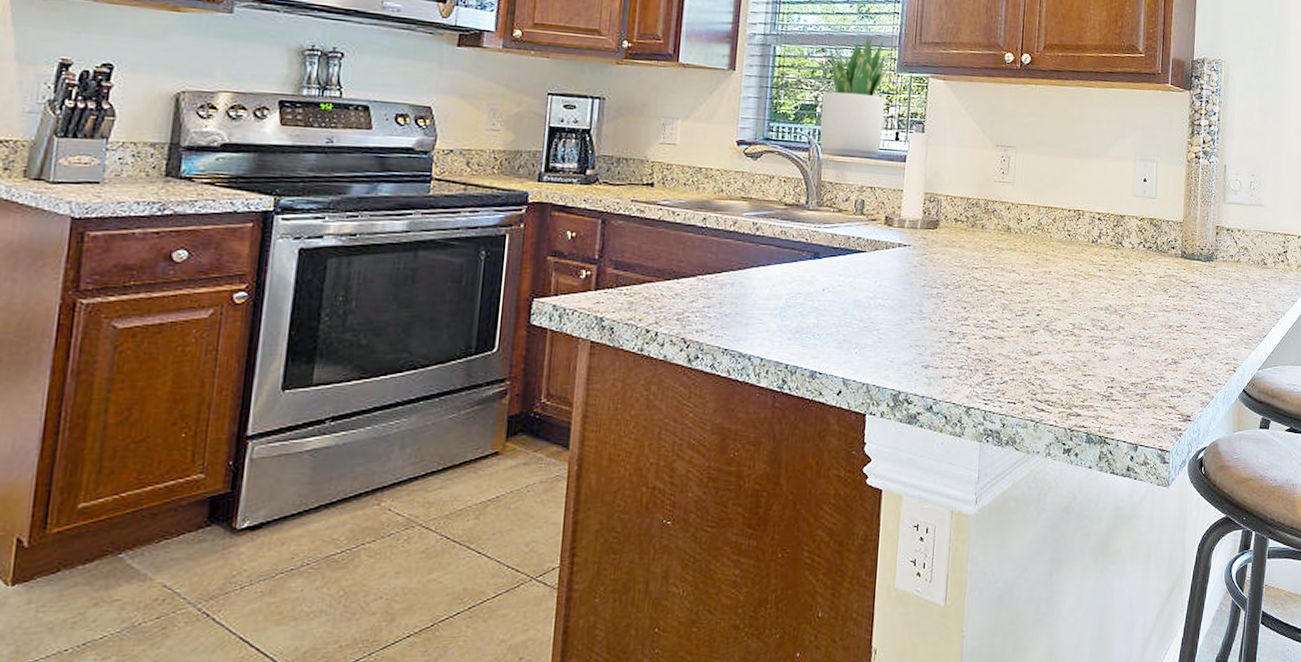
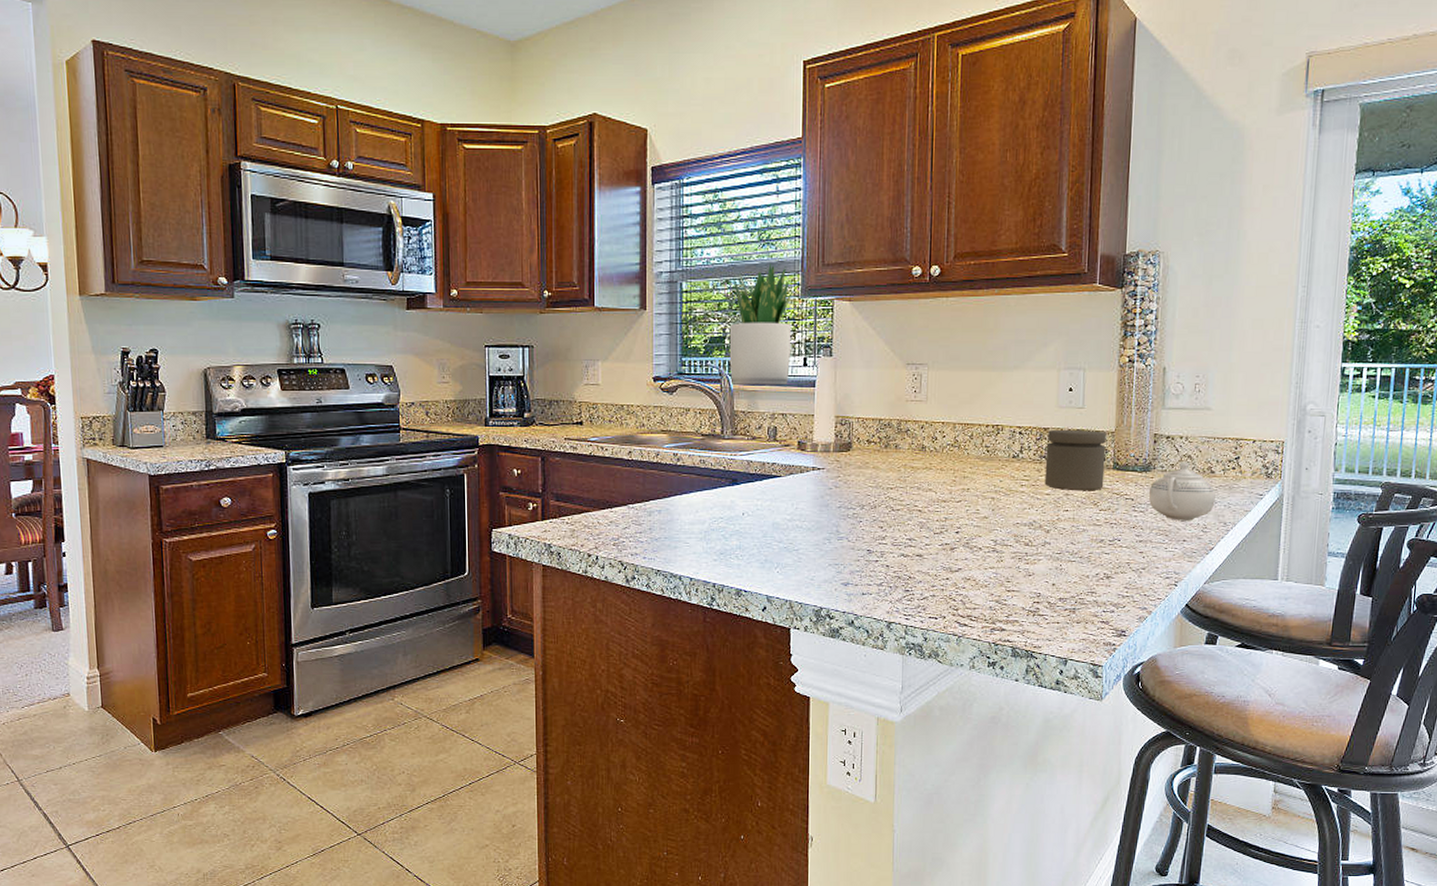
jar: none [1120,217,1176,278] -> present [1044,429,1107,491]
teapot: none [1211,253,1268,309] -> present [1148,461,1216,521]

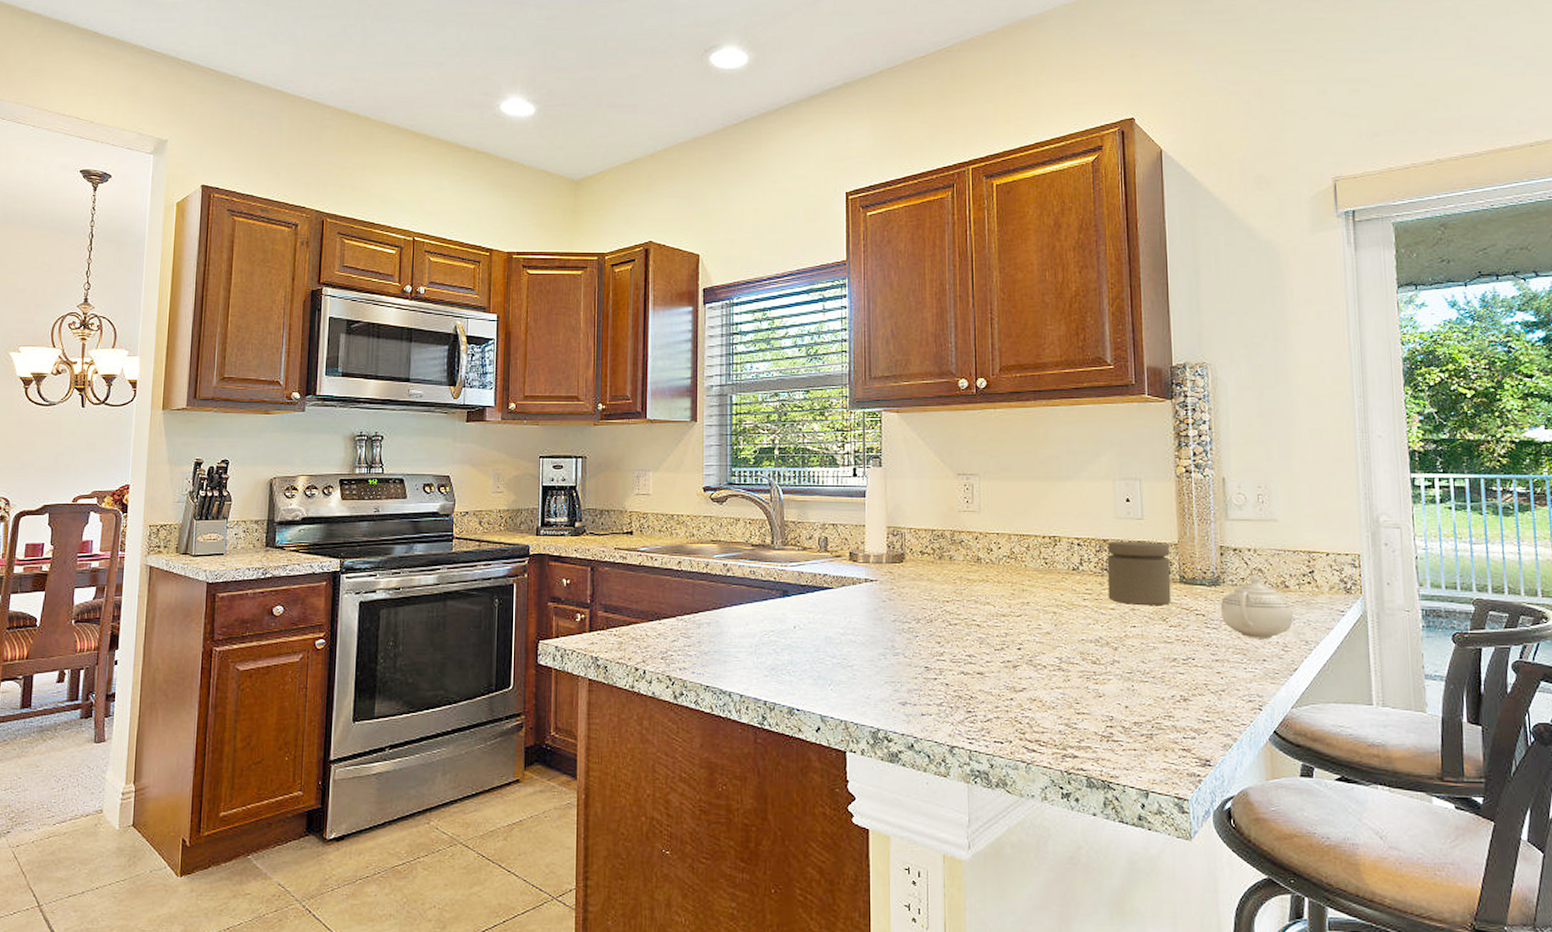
planter: present [729,263,794,386] -> none [779,377,842,496]

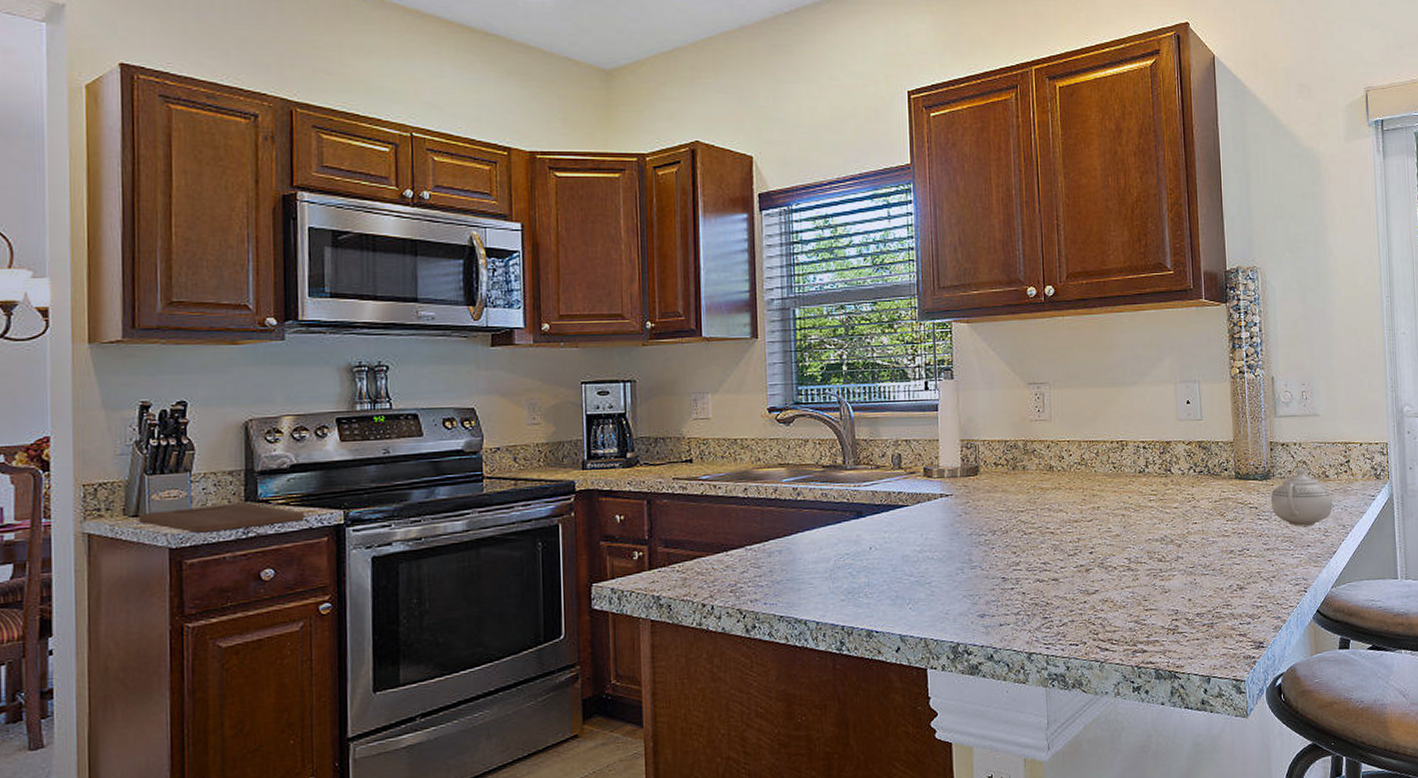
cutting board: none [186,548,310,571] -> present [138,503,305,533]
jar: present [1107,540,1172,606] -> none [1170,441,1228,503]

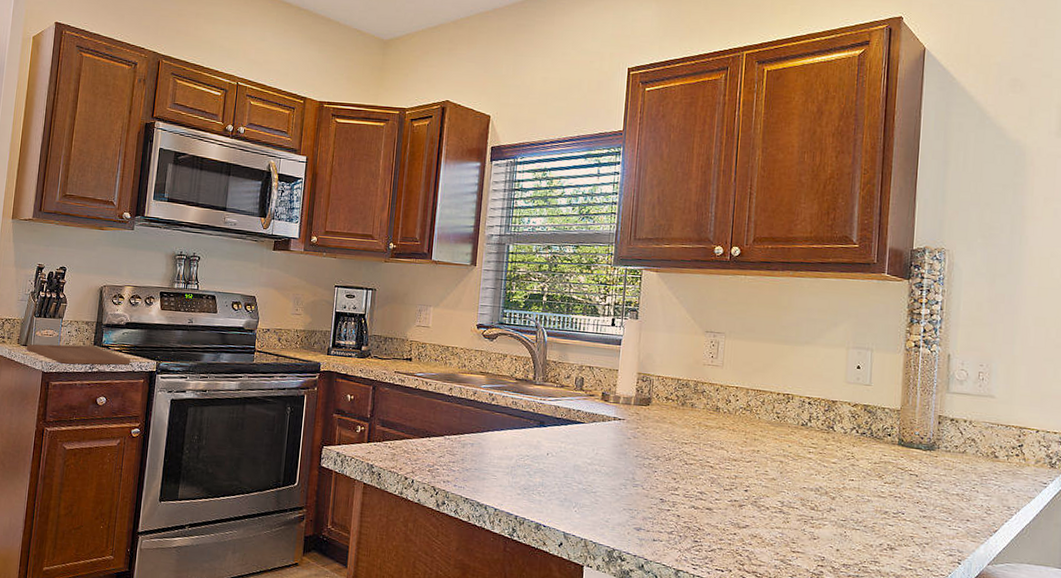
teapot: present [1270,467,1333,527] -> none [932,444,999,502]

